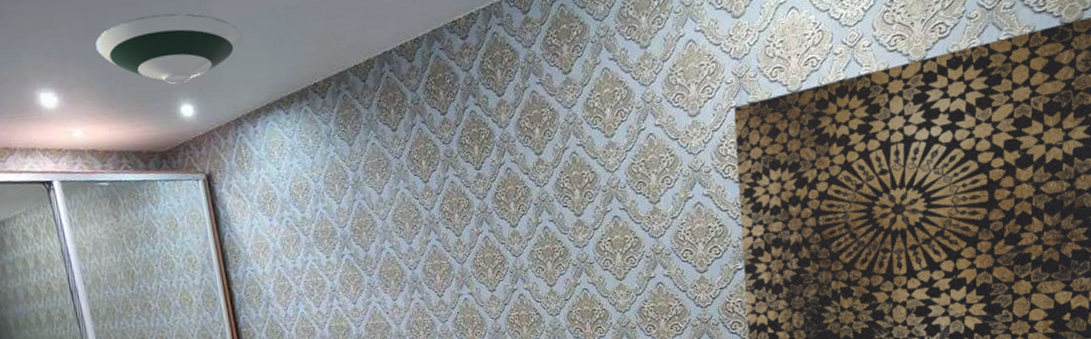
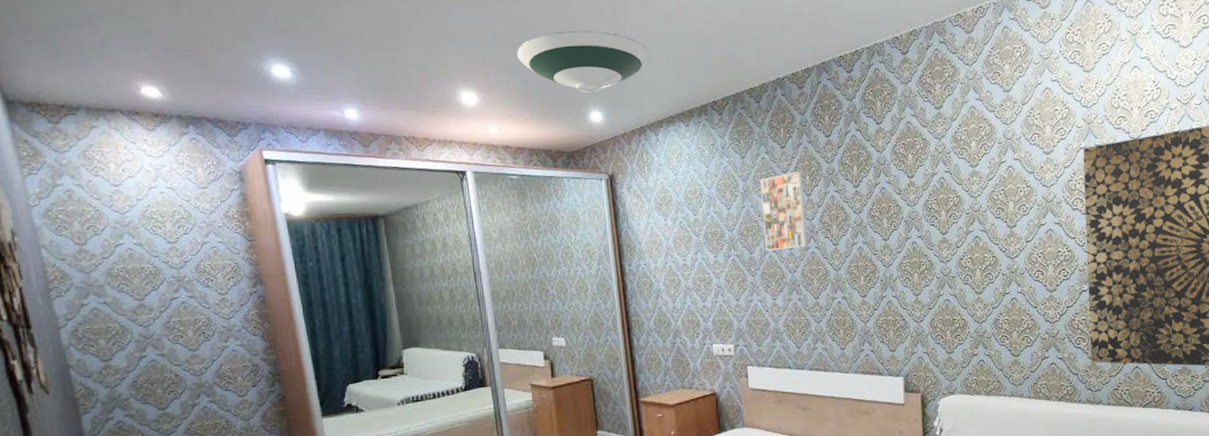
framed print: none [372,156,428,247] -> present [760,171,808,251]

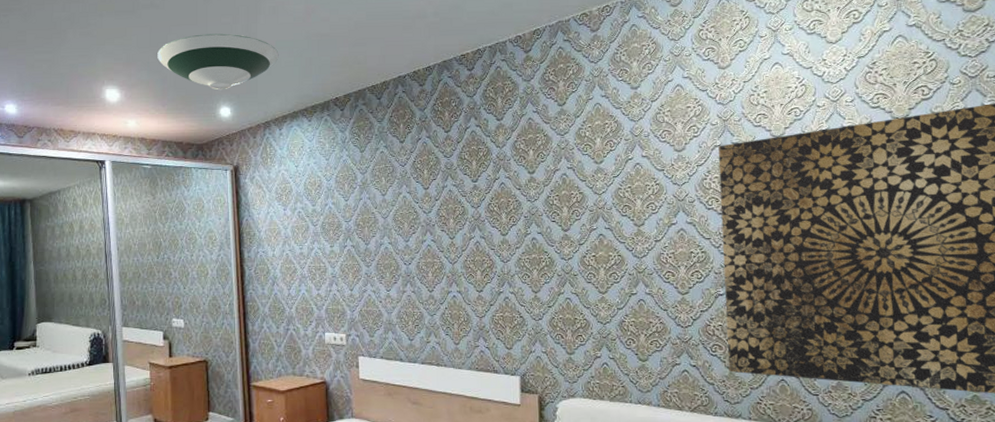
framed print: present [760,171,808,251] -> none [379,165,424,242]

